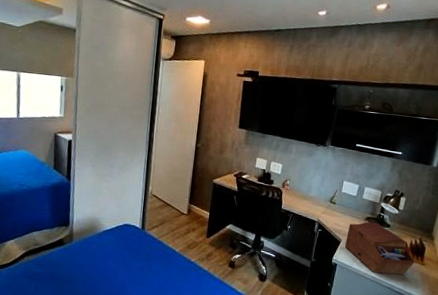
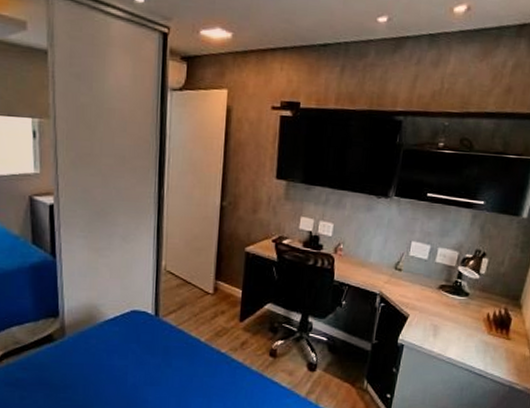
sewing box: present [344,221,415,275] -> none [413,290,499,353]

